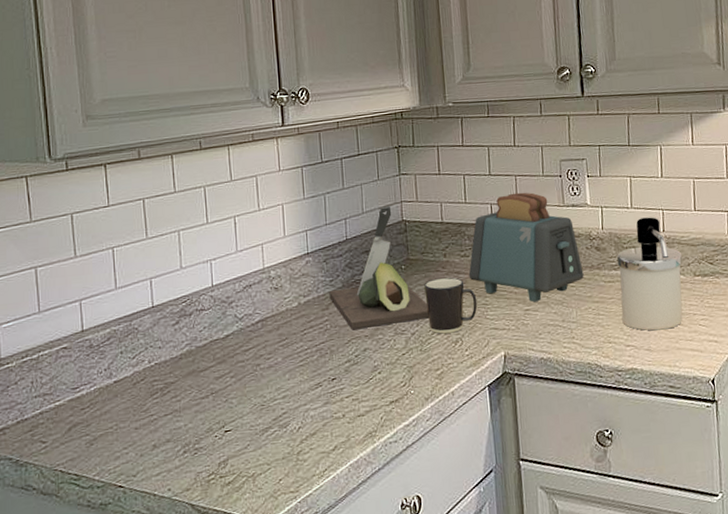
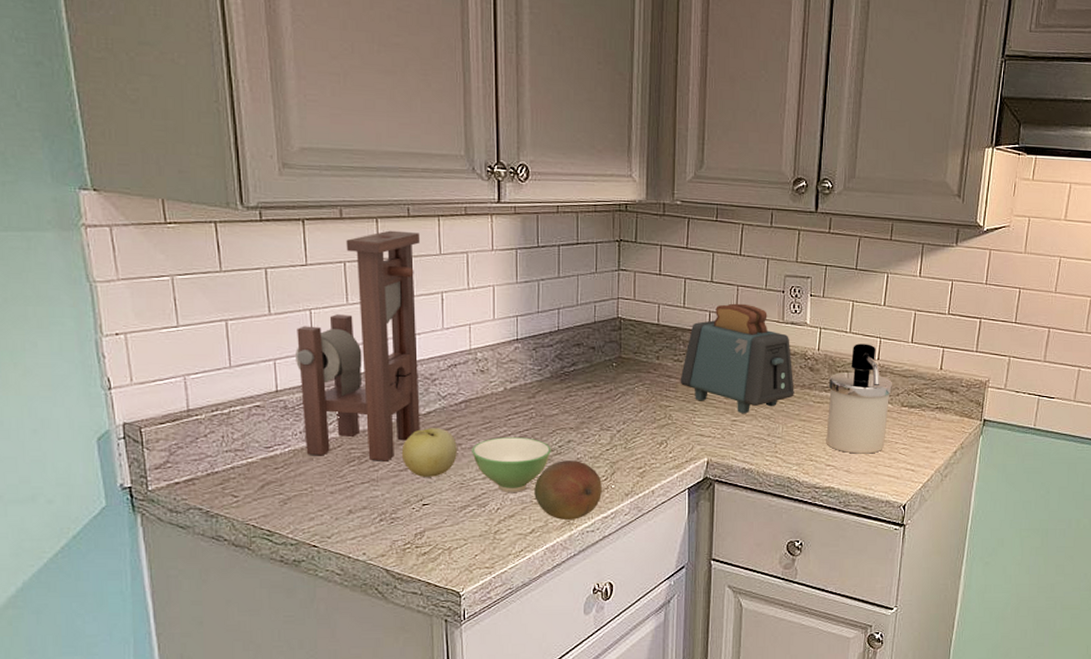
paper towel holder: none [100,163,219,392] -> present [296,230,421,461]
apple: none [202,350,256,403] -> present [401,428,457,477]
bowl: none [270,350,348,410] -> present [472,437,551,492]
knife: present [329,207,429,330] -> none [537,302,637,421]
fruit: none [334,369,402,433] -> present [534,460,602,520]
mug: present [424,277,478,334] -> none [634,379,686,435]

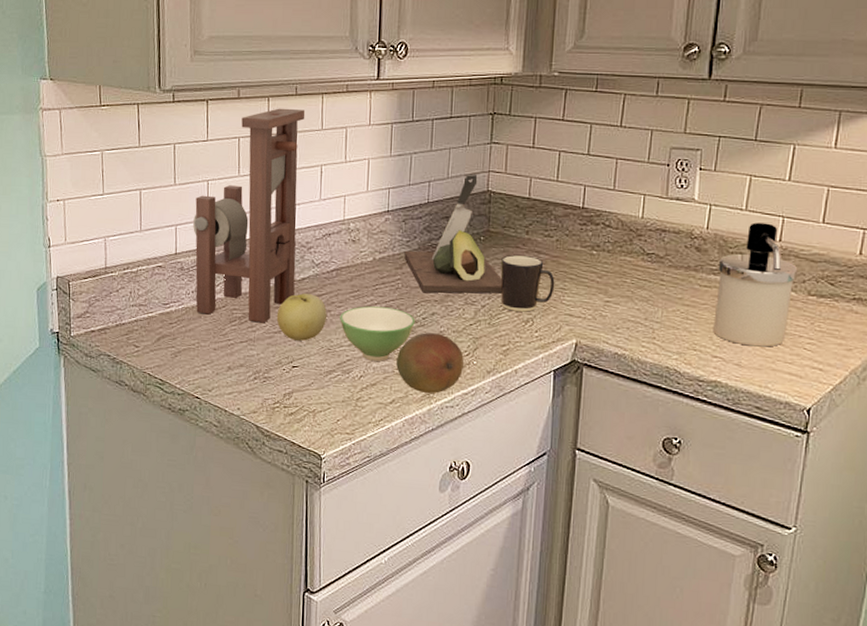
knife: none [537,302,637,421] -> present [404,175,503,294]
mug: none [634,379,686,435] -> present [500,255,555,312]
toaster: present [680,303,794,414] -> none [549,177,678,295]

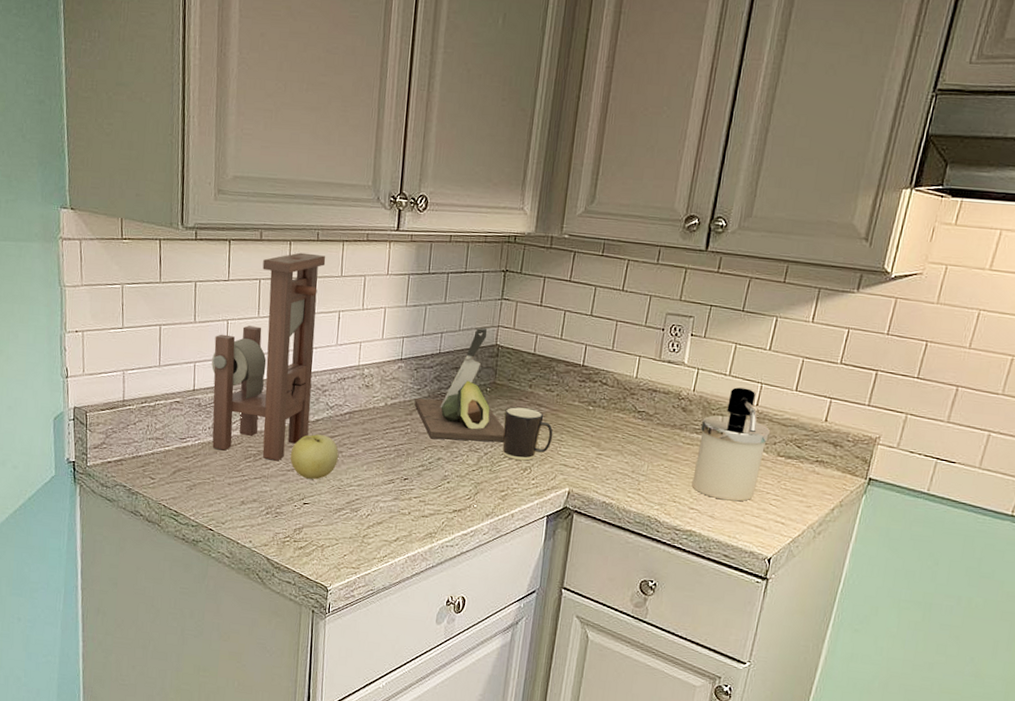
bowl: present [340,306,415,361] -> none [350,449,422,502]
fruit: present [396,332,464,393] -> none [402,476,465,533]

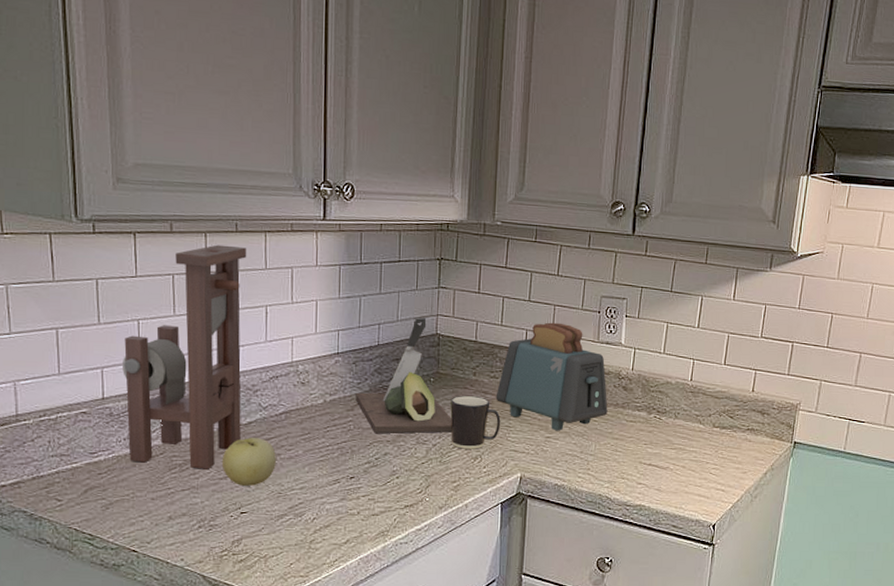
toaster: none [549,338,665,449] -> present [495,322,608,431]
soap dispenser: present [692,387,771,502] -> none [638,364,705,473]

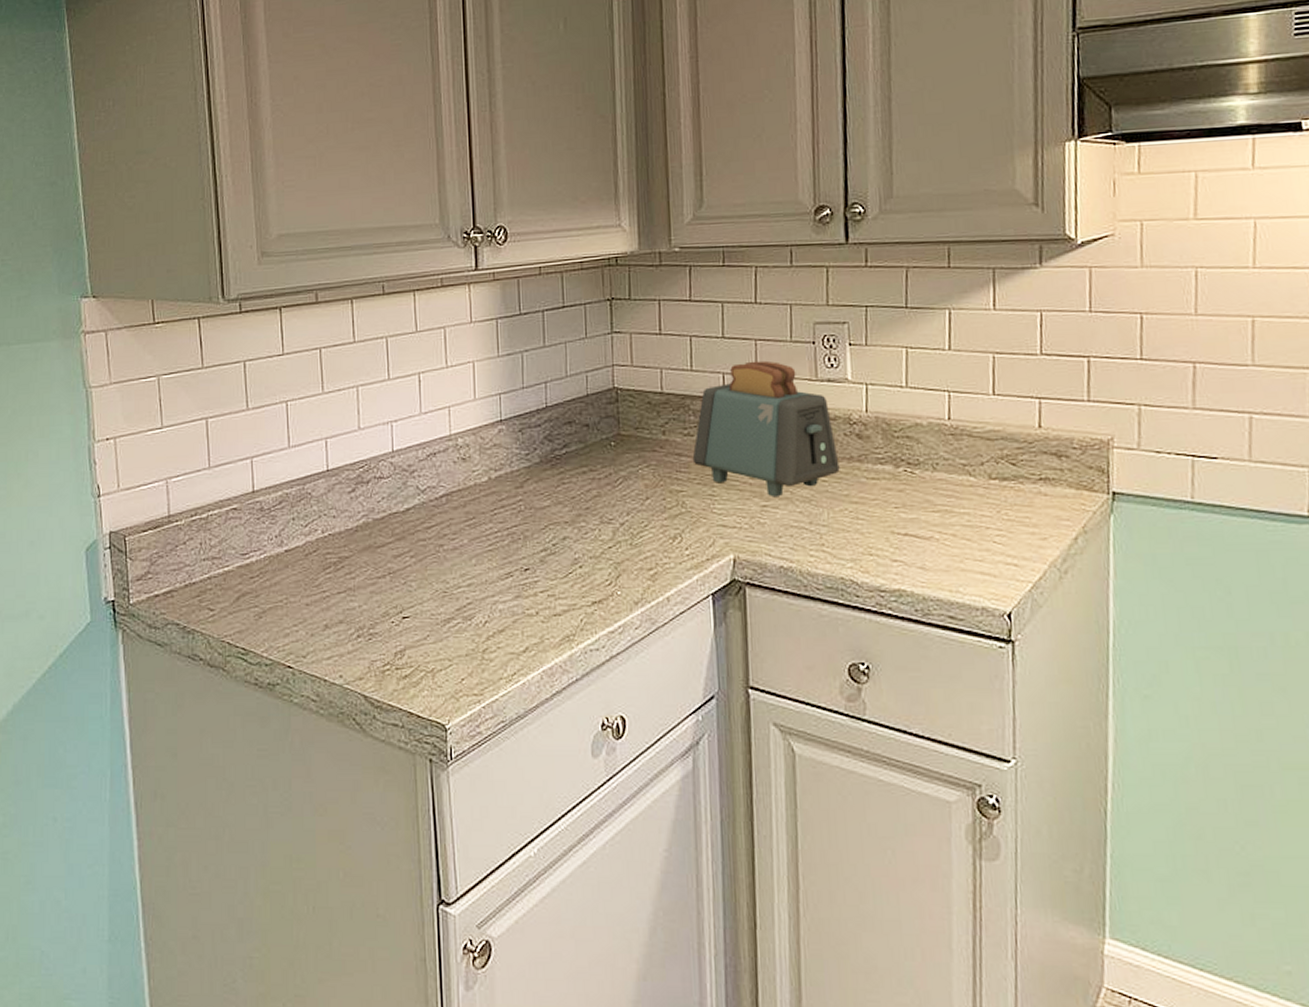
paper towel holder: present [123,244,247,470] -> none [272,310,398,567]
apple: present [221,438,276,486] -> none [379,527,439,585]
knife: present [355,318,453,434] -> none [524,371,643,514]
mug: present [450,395,501,449] -> none [637,459,702,527]

